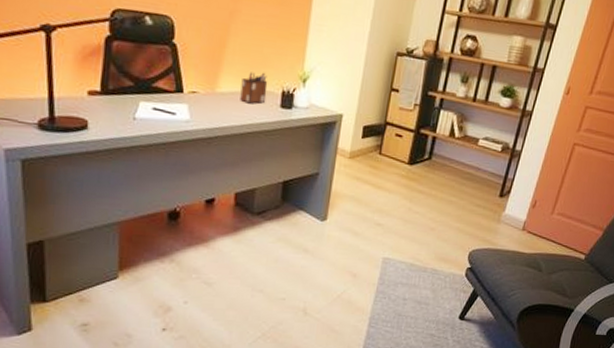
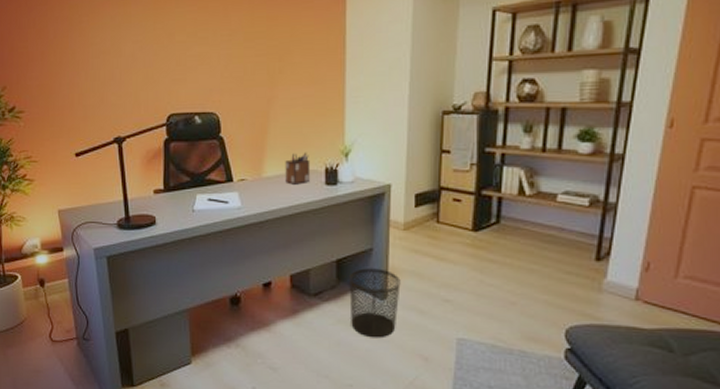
waste bin: none [290,191,341,256] -> present [349,268,401,338]

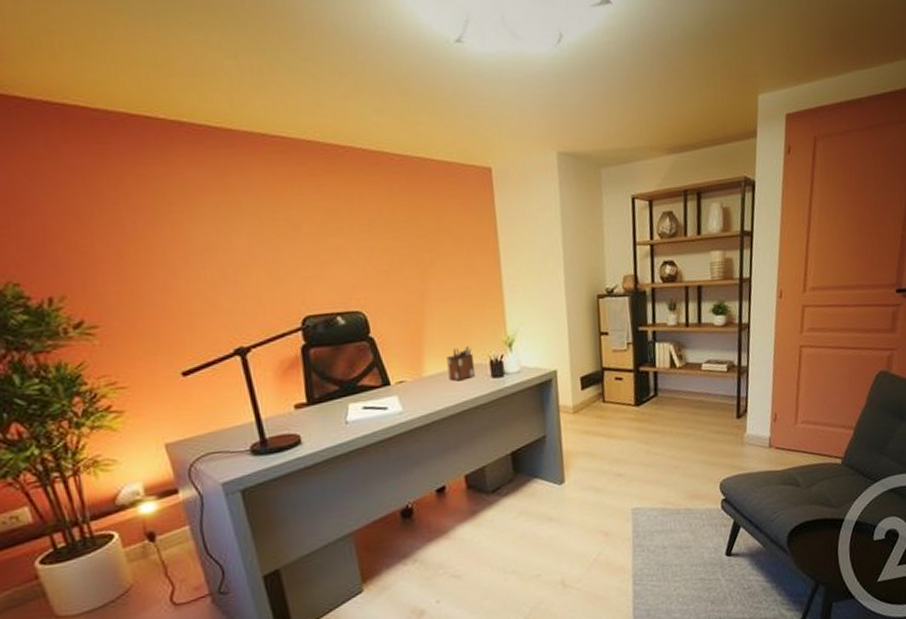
waste bin: present [349,268,401,338] -> none [525,454,576,524]

